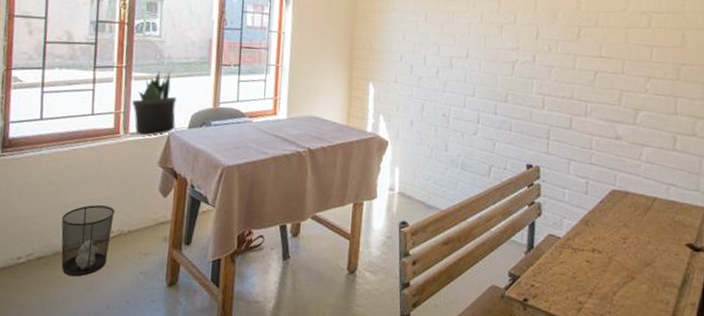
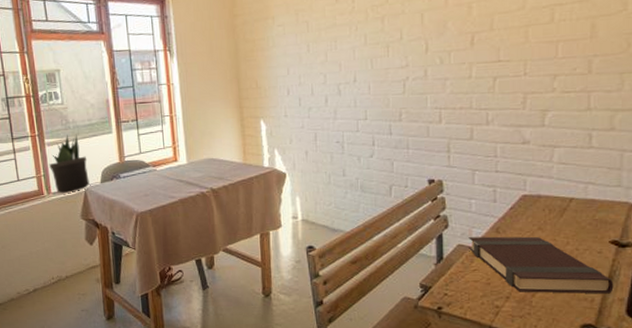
waste bin: present [61,205,115,277] -> none [9,257,53,318]
book: none [559,227,687,297] -> present [469,236,614,294]

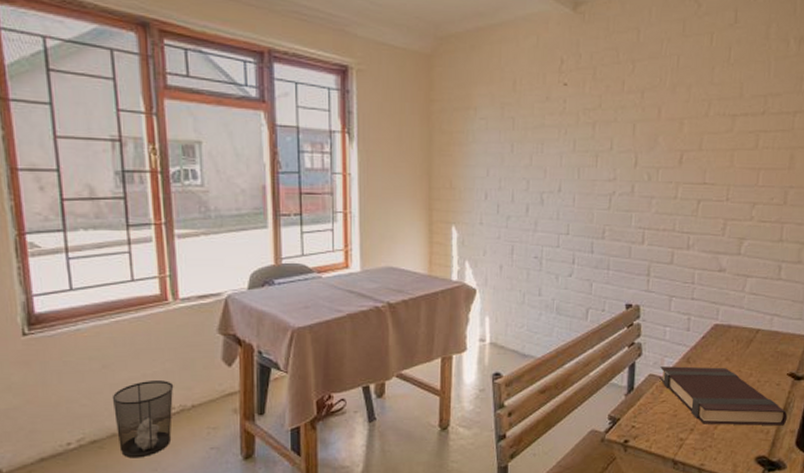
waste bin: none [9,257,53,318] -> present [112,380,174,458]
planter: present [49,134,90,194] -> none [178,226,233,301]

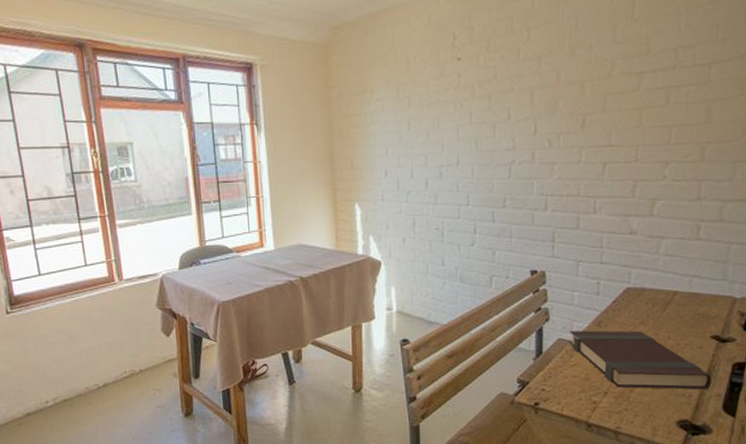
waste bin: present [112,380,174,458] -> none [76,349,125,414]

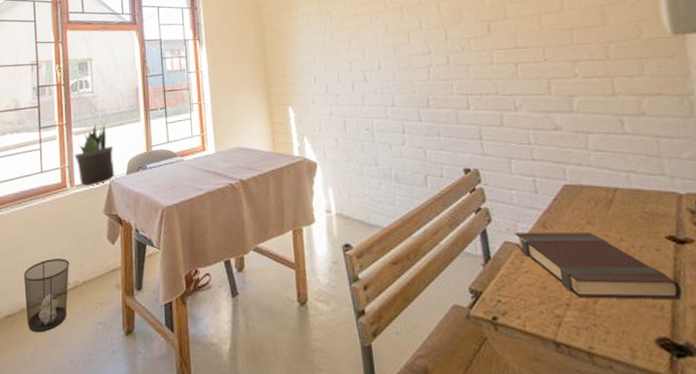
waste bin: none [76,349,125,414] -> present [23,258,70,333]
planter: none [121,215,166,281] -> present [75,123,115,187]

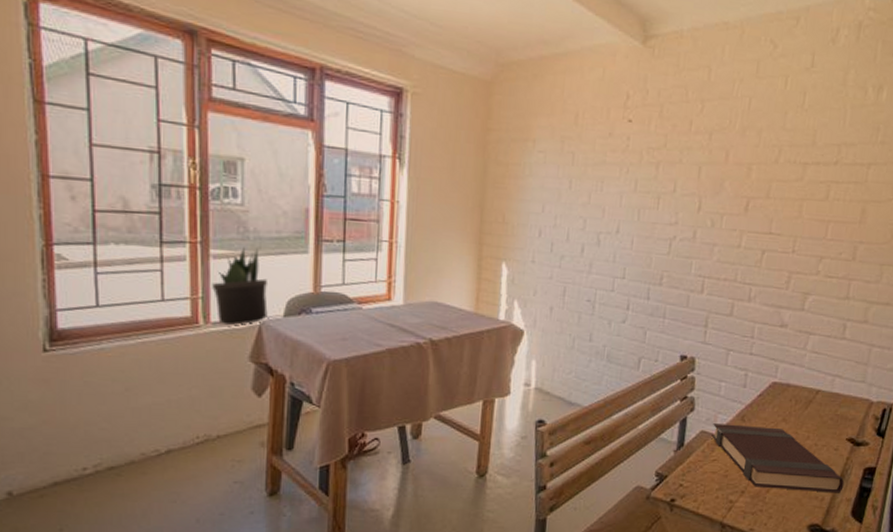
waste bin: present [23,258,70,333] -> none [133,407,200,488]

